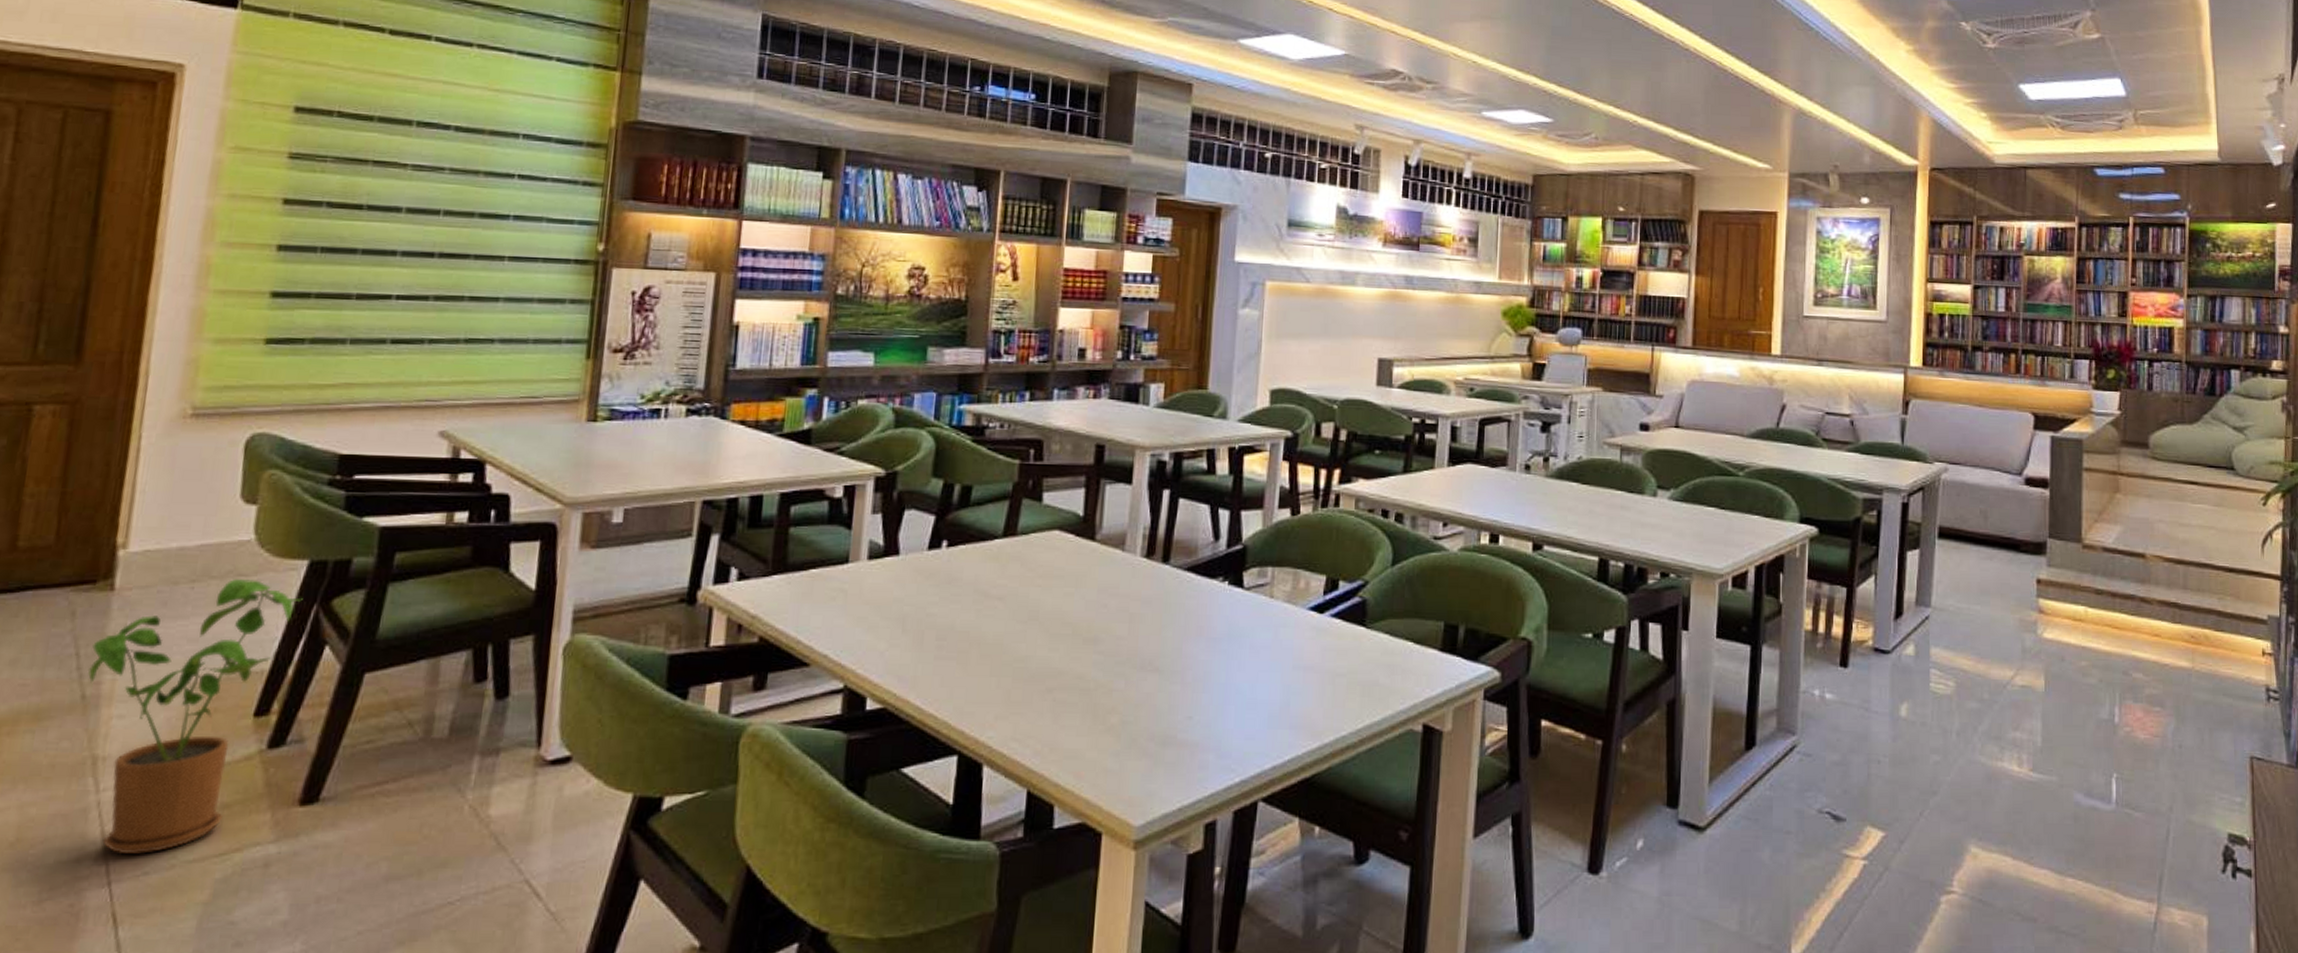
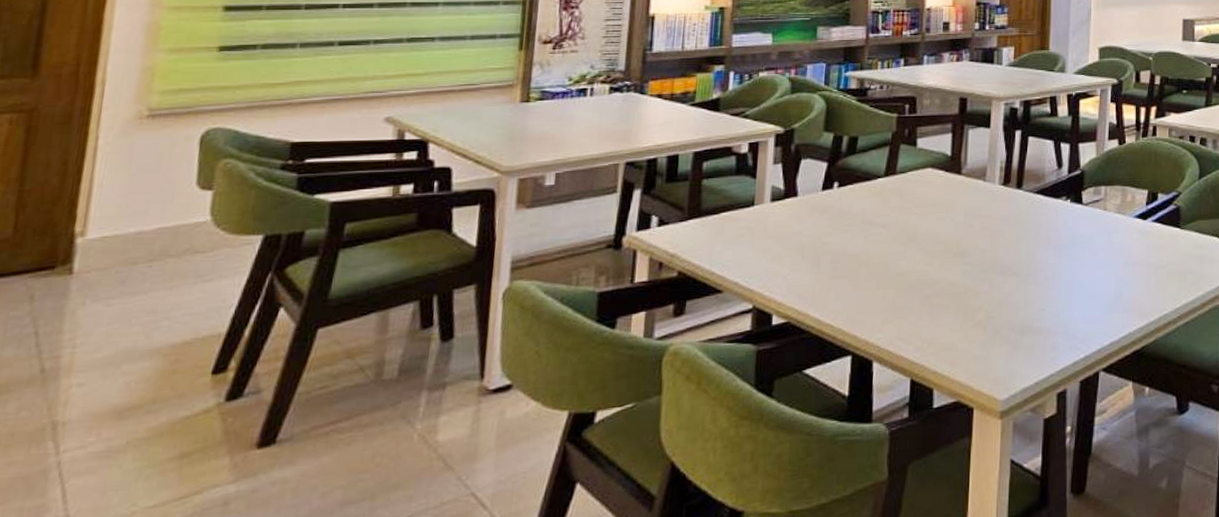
house plant: present [87,579,303,854] -> none [46,255,258,507]

